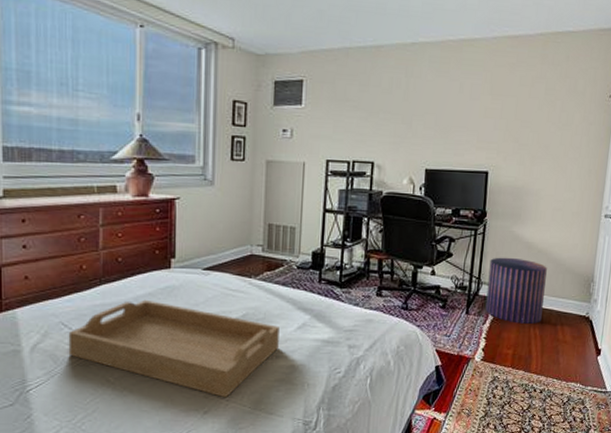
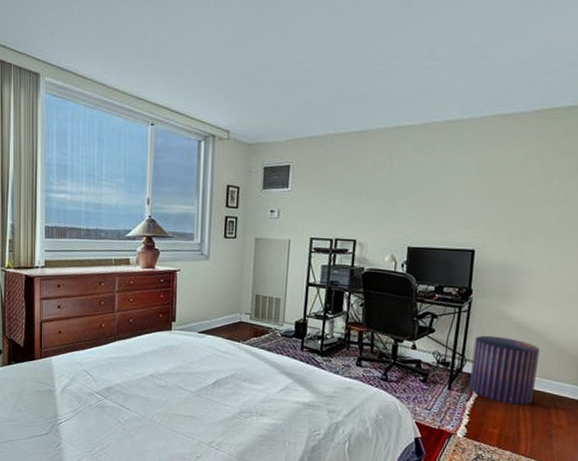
serving tray: present [68,299,279,398] -> none [89,355,264,447]

